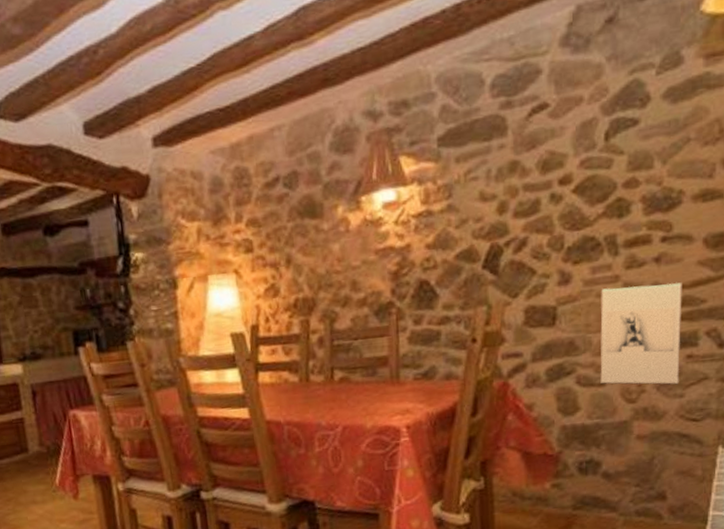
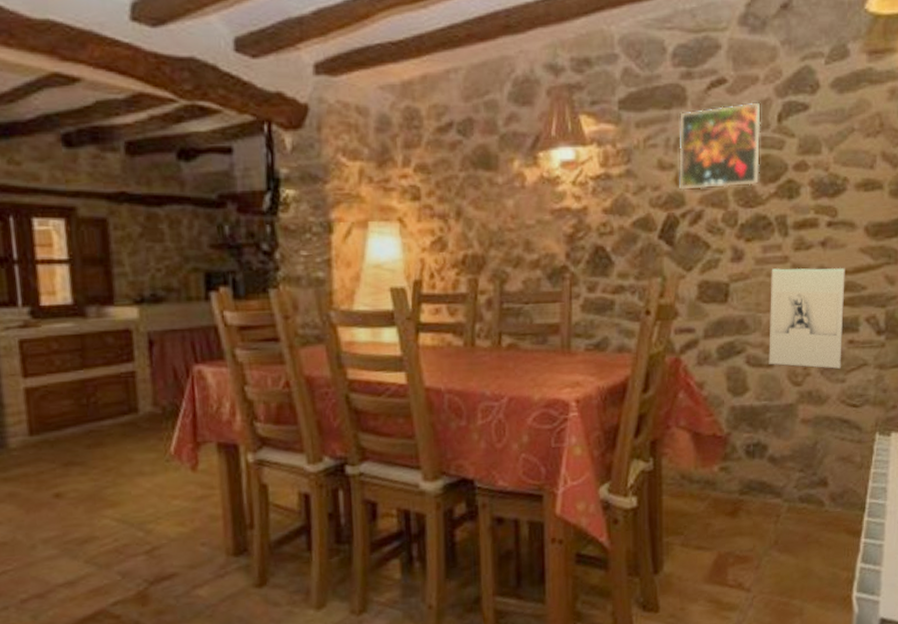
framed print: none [500,124,587,219] -> present [679,102,761,190]

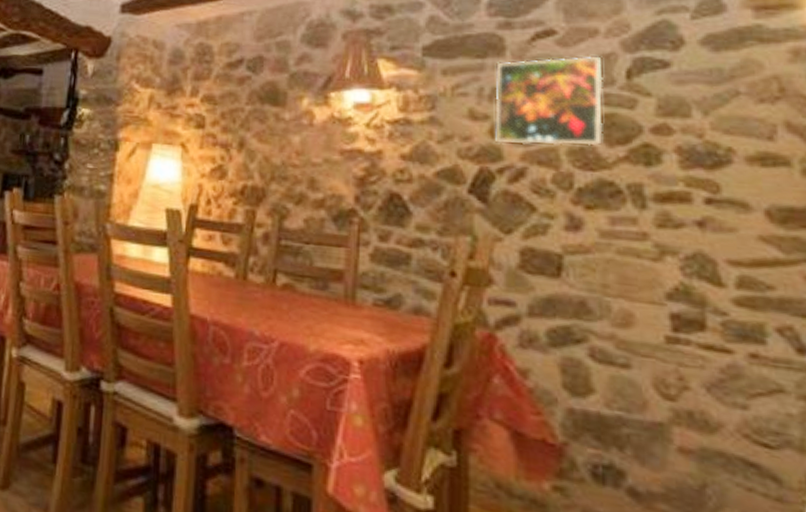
wall sculpture: present [769,268,845,370] -> none [622,245,740,391]

